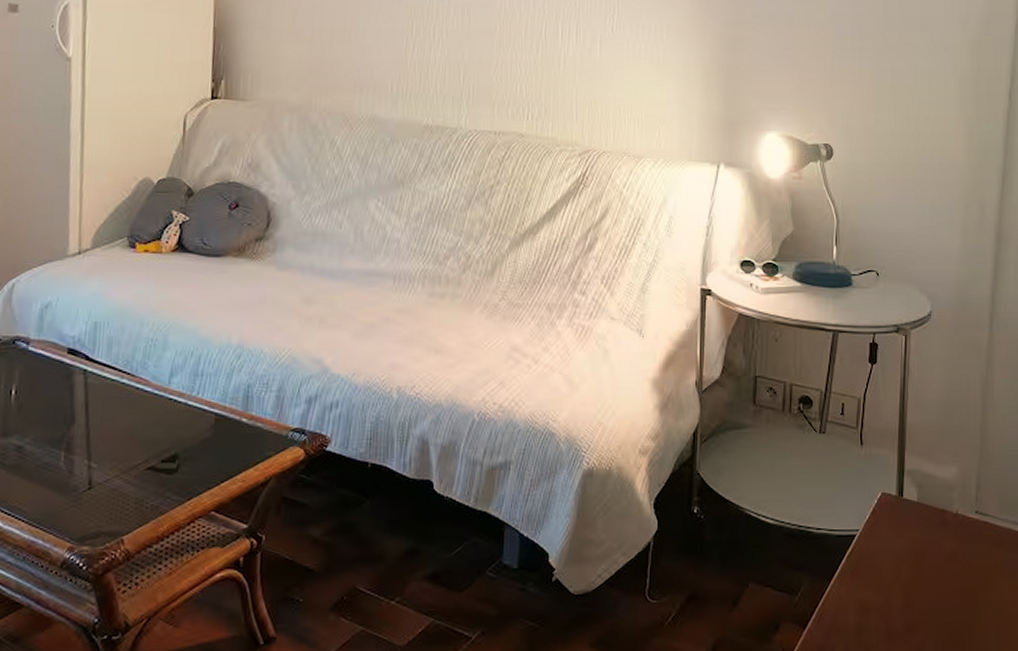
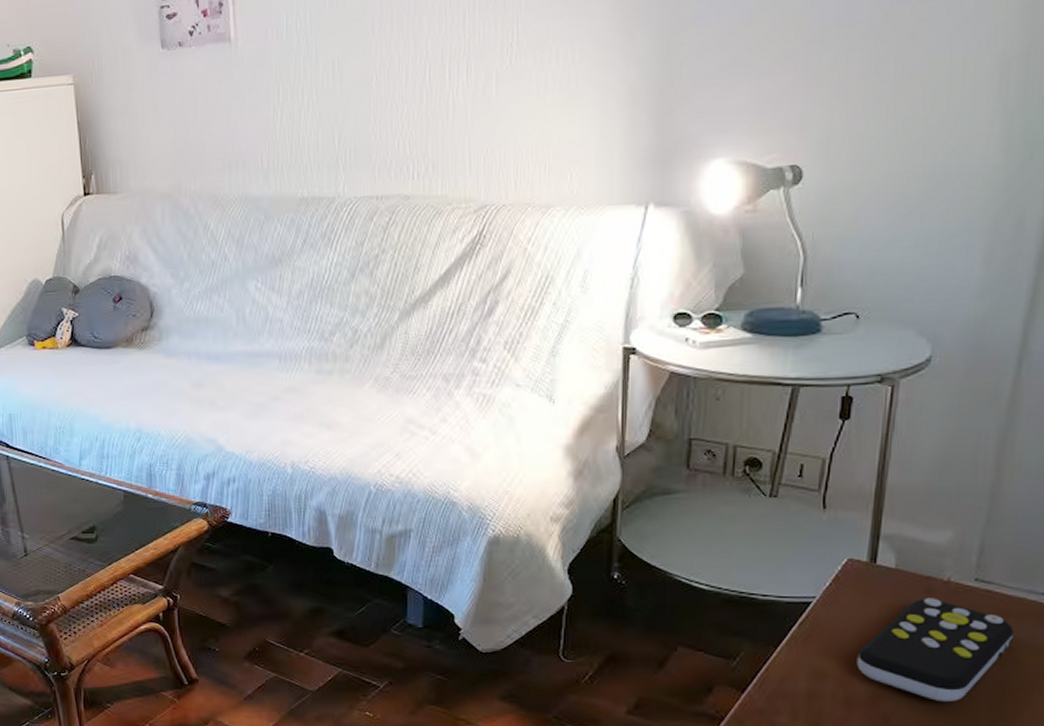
remote control: none [893,529,1006,631] -> present [856,598,1014,703]

